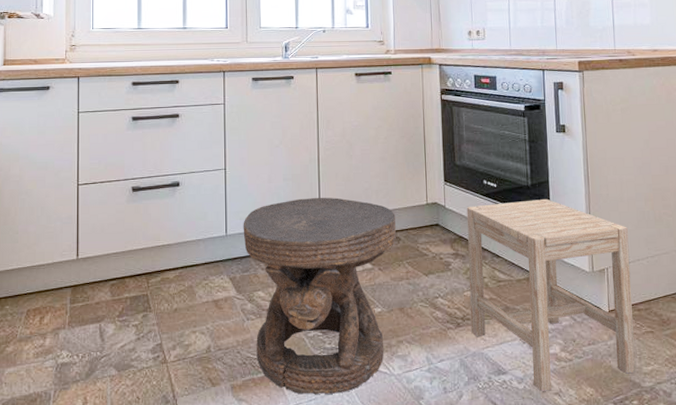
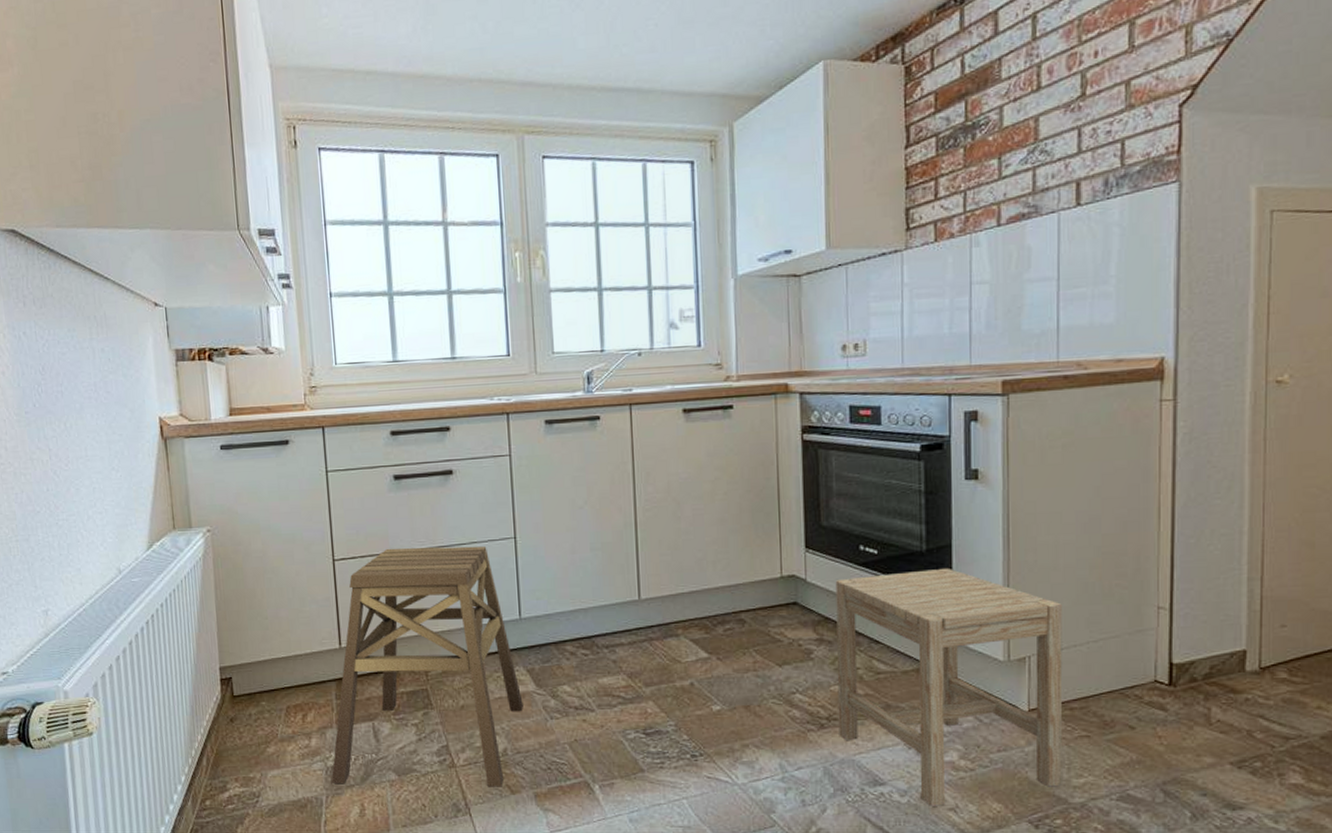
stool: none [59,175,225,380] -> present [331,545,523,787]
side table: present [243,197,396,394] -> none [541,570,740,805]

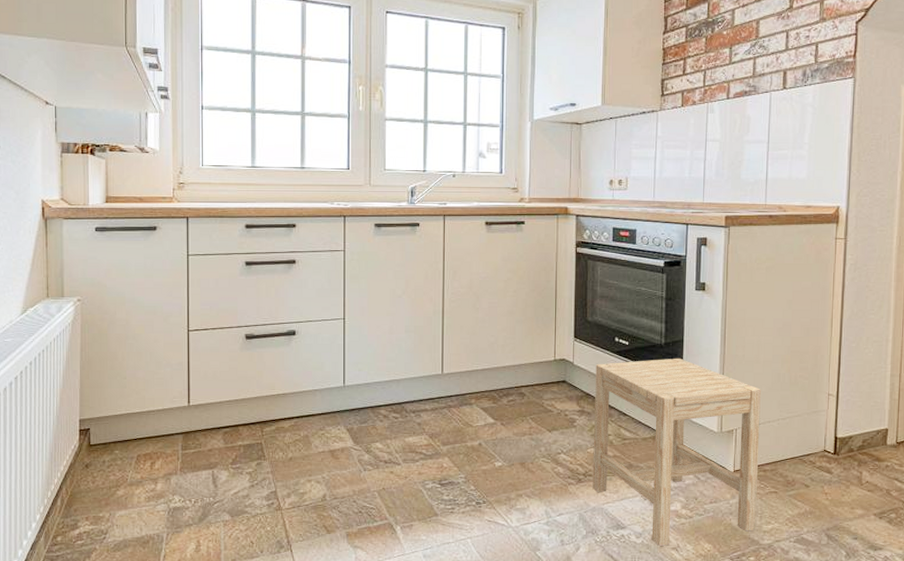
stool: present [331,545,523,787] -> none [172,322,342,527]

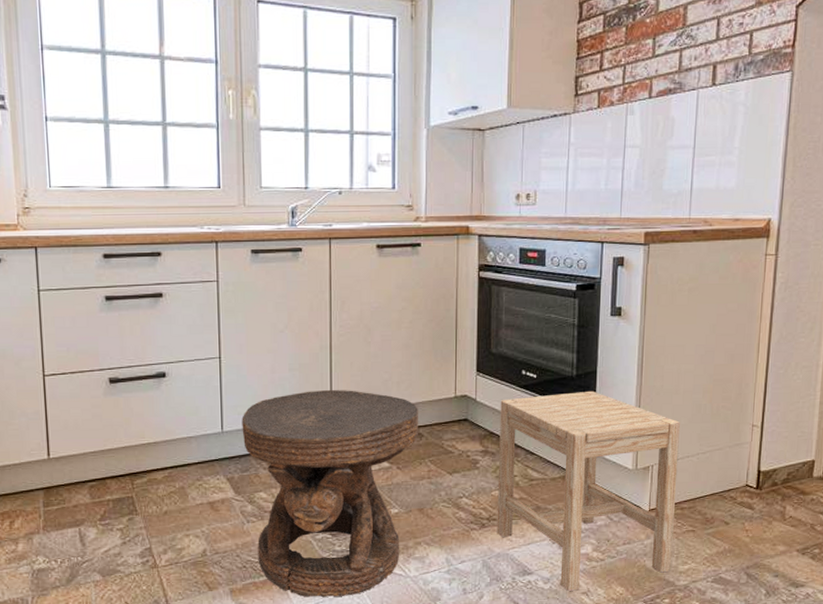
side table: none [362,350,521,543] -> present [241,389,418,597]

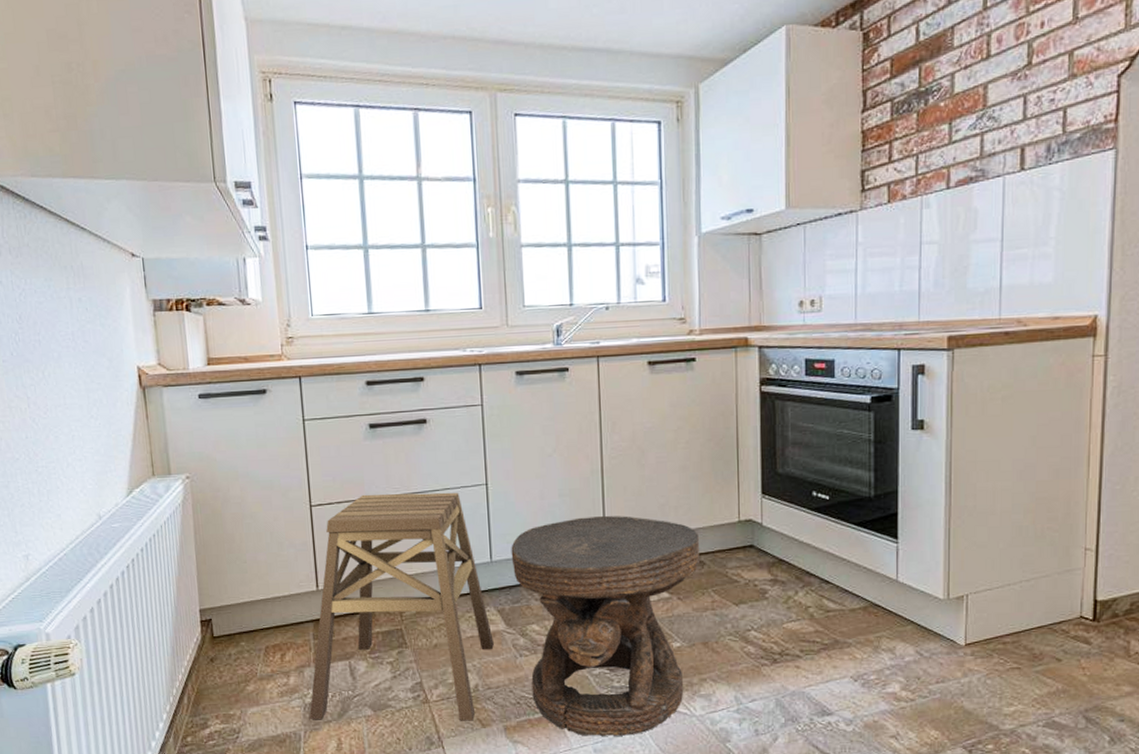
stool: none [37,364,223,585] -> present [309,492,494,721]
stool: present [497,390,680,591] -> none [789,512,998,734]

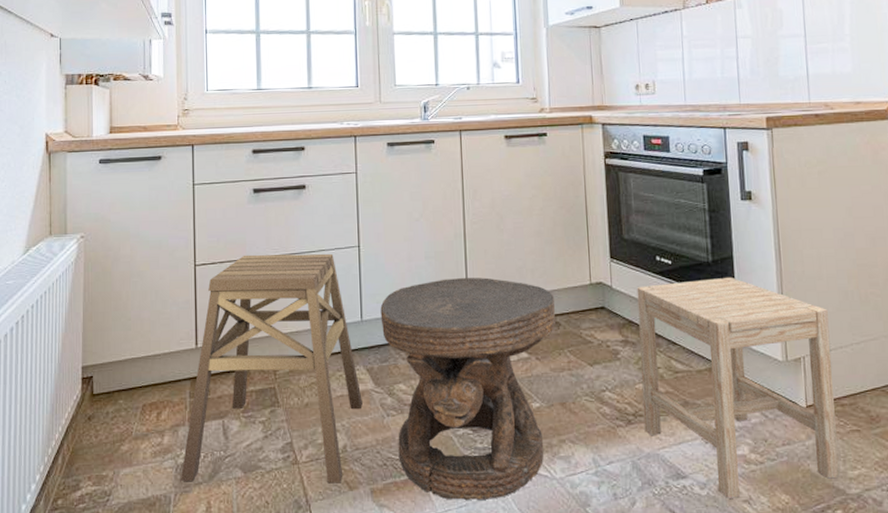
stool: none [789,512,998,734] -> present [637,277,840,498]

